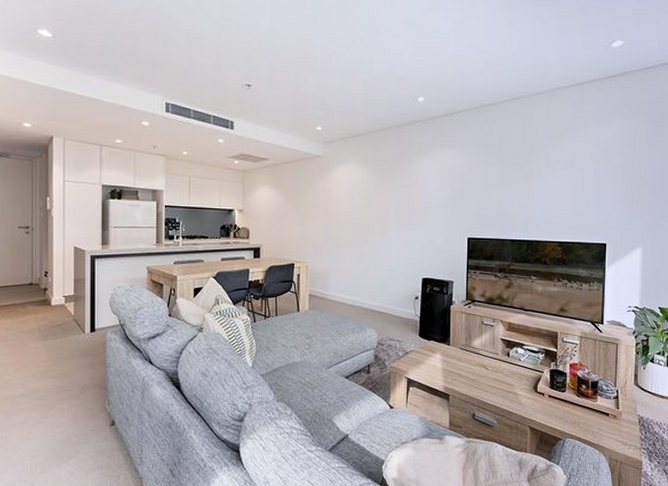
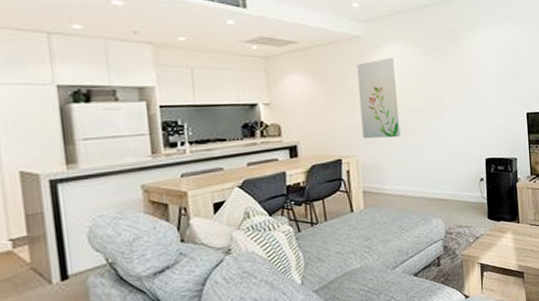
wall art: none [314,176,349,250] -> present [357,57,402,139]

